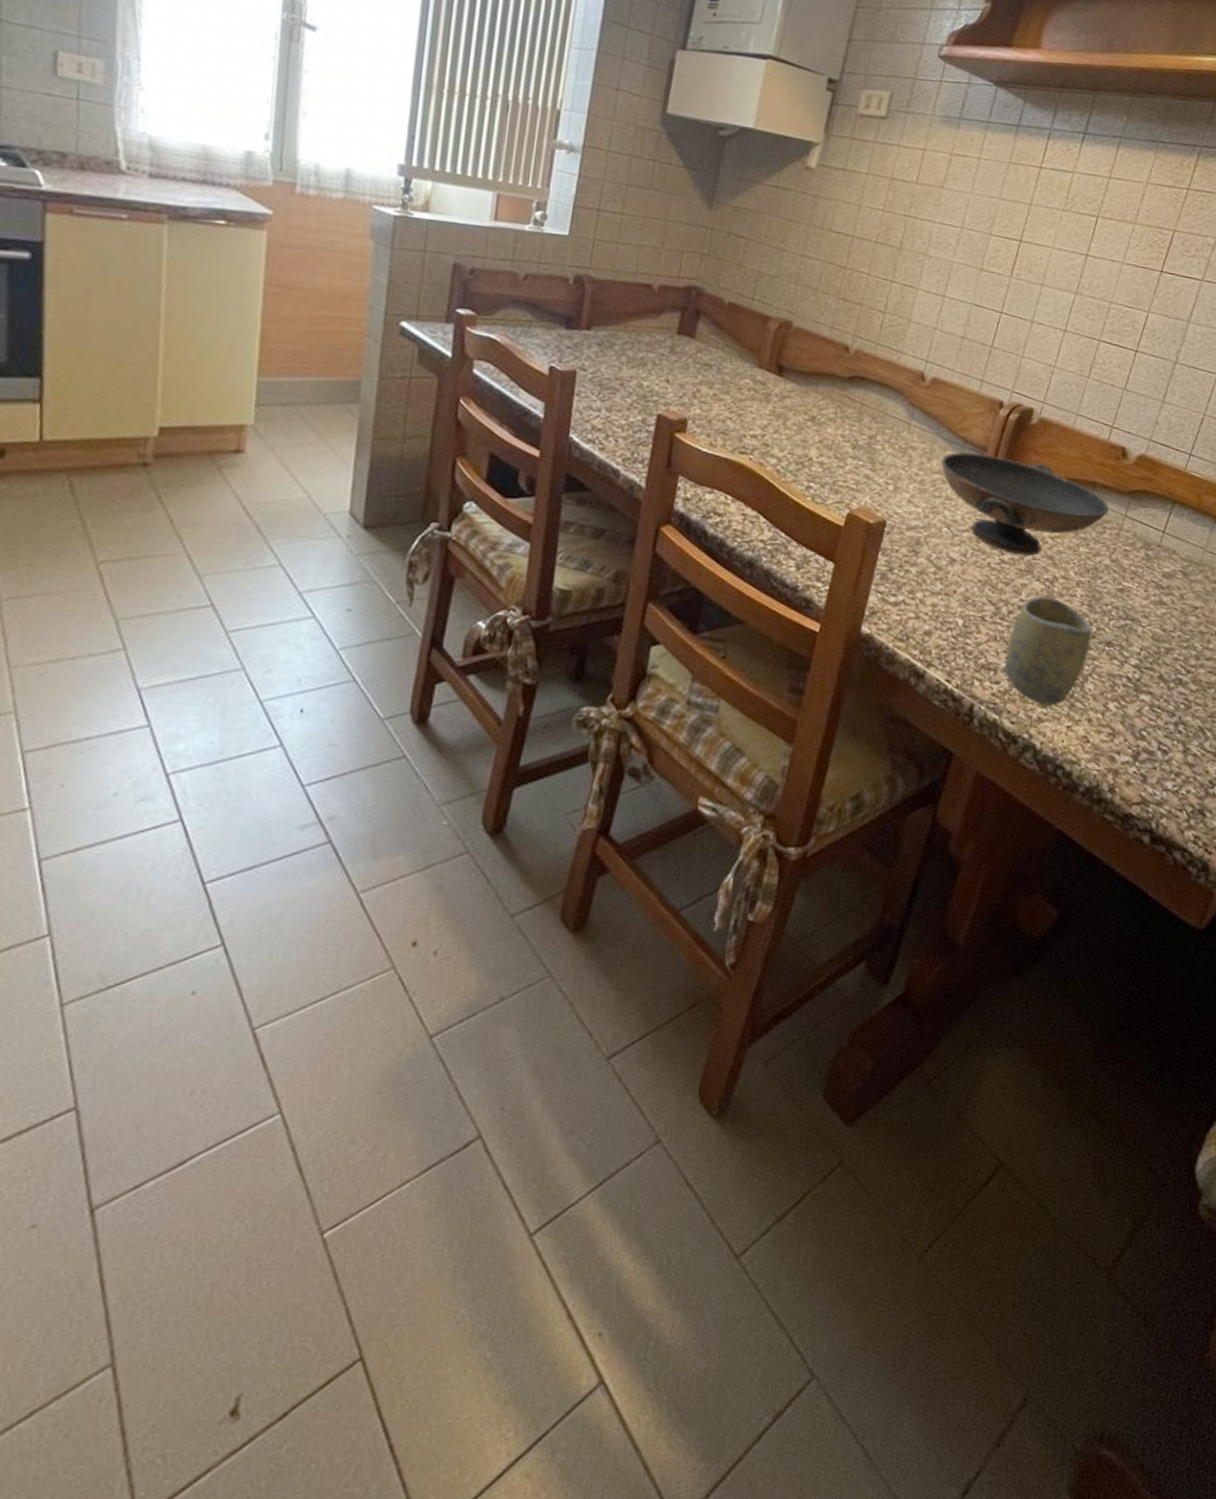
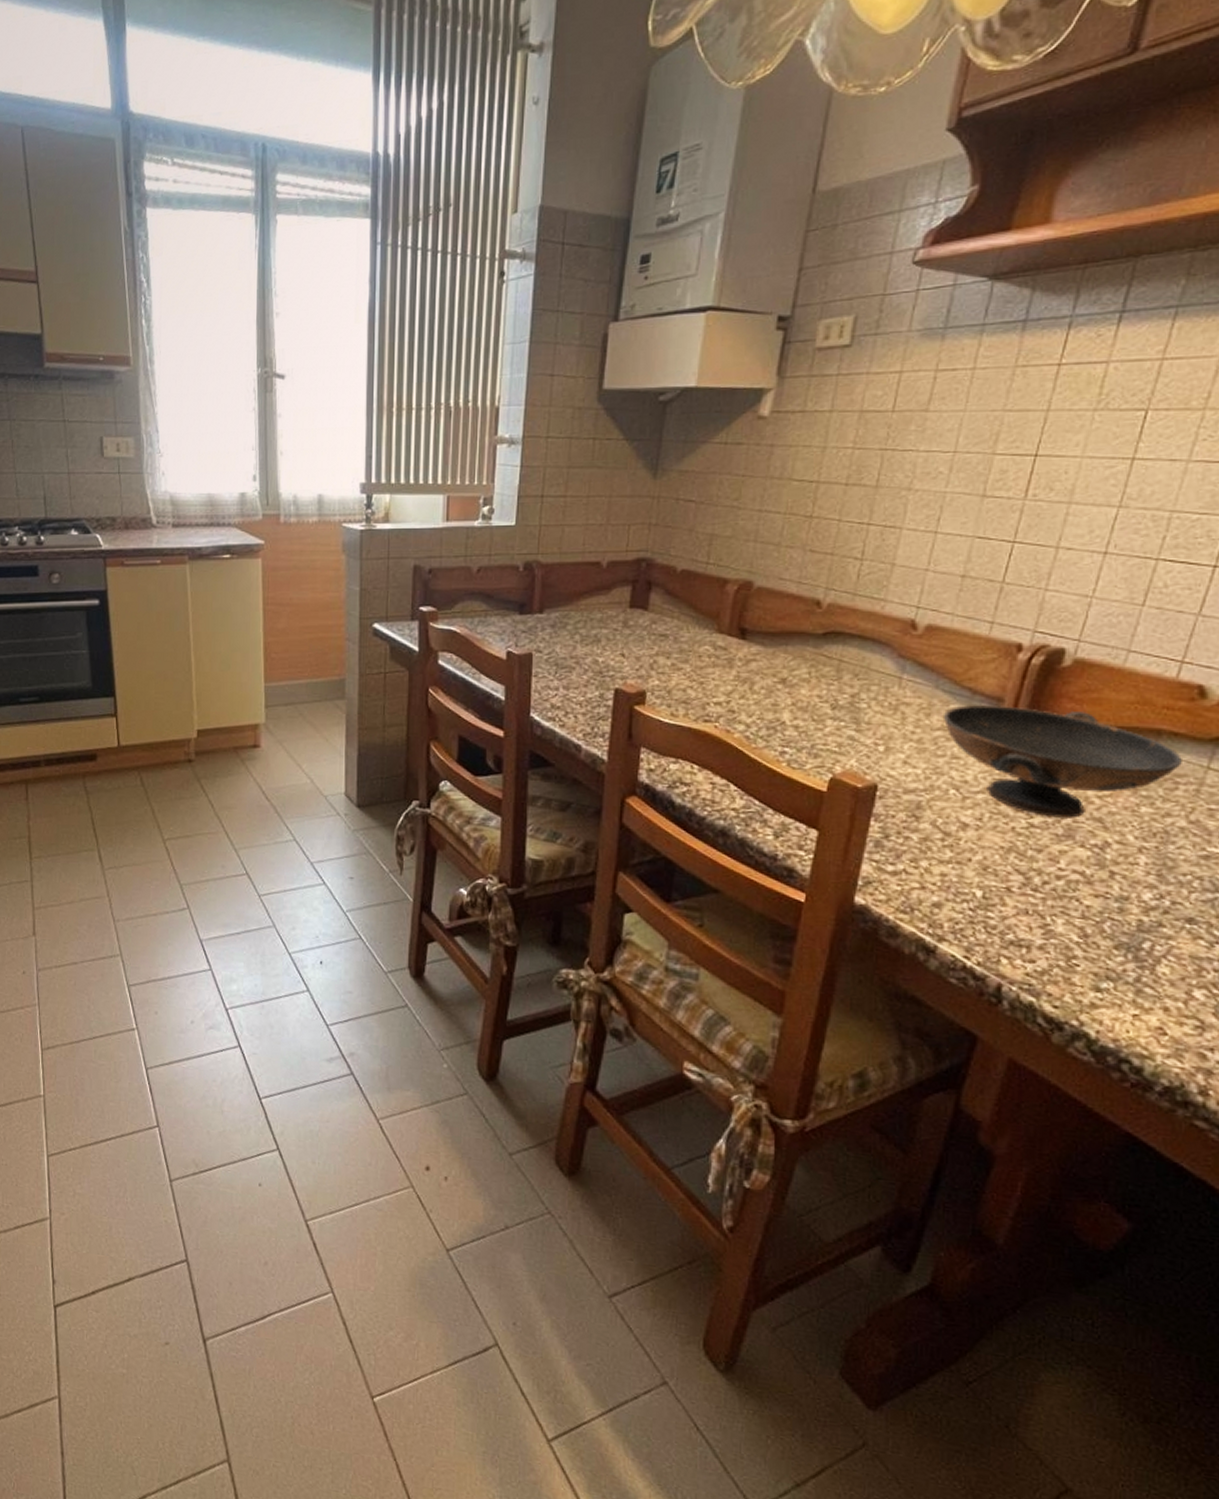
cup: present [1004,596,1092,706] -> none [1040,864,1164,991]

